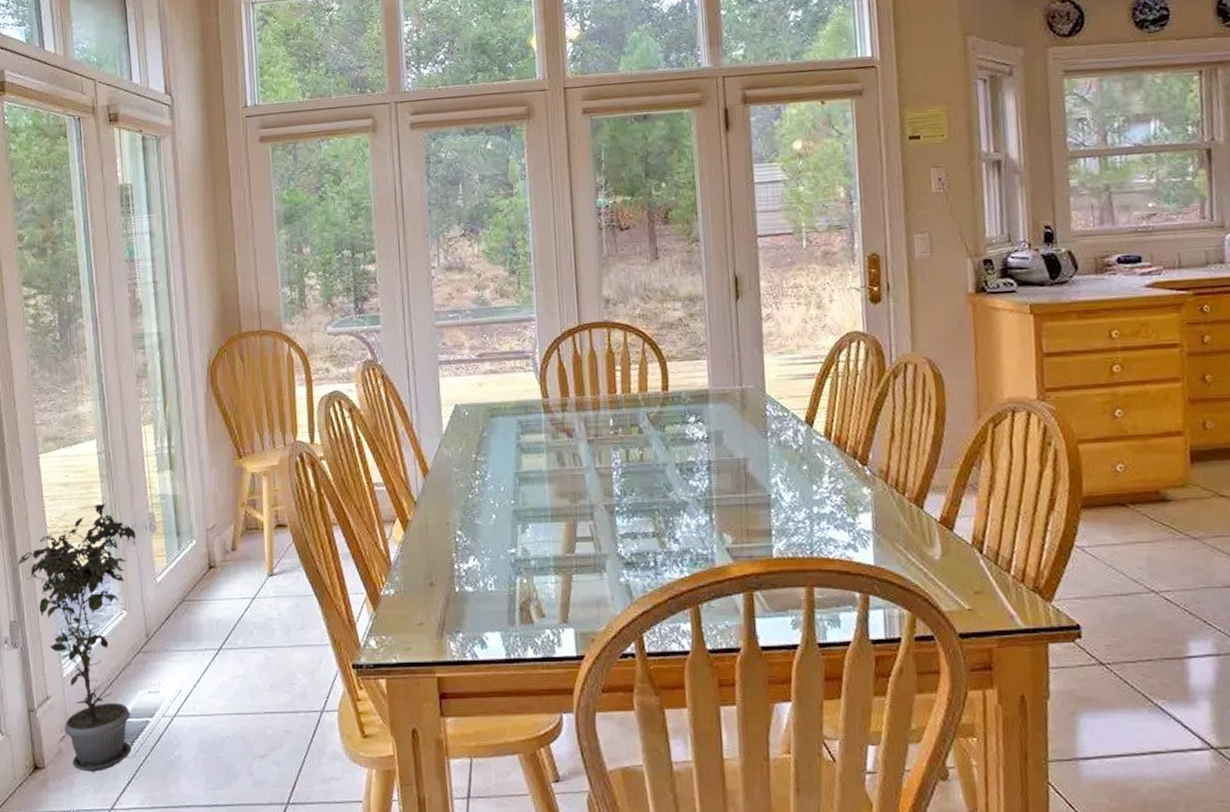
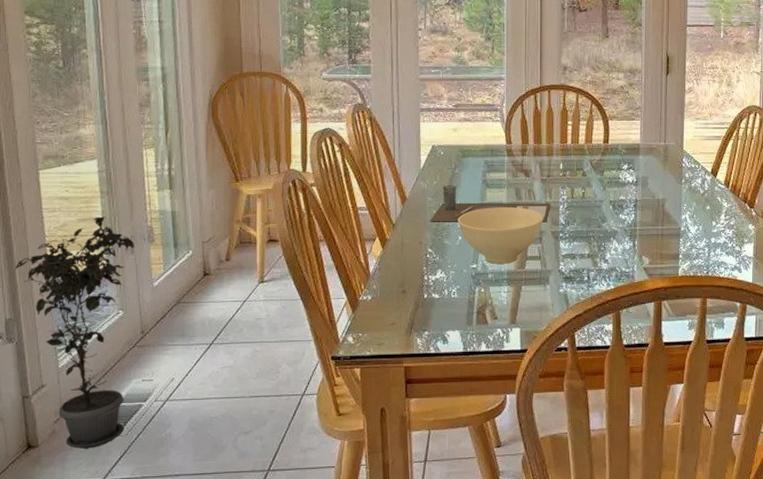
place setting: none [457,452,601,498] -> present [430,185,550,222]
bowl: none [490,476,595,548] -> present [458,207,544,264]

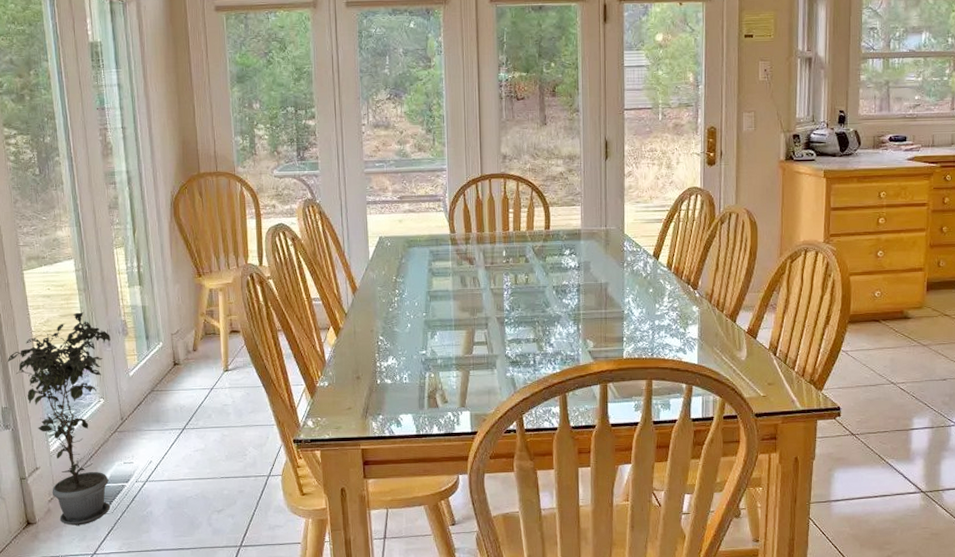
place setting: present [430,185,550,222] -> none [380,275,495,311]
bowl: present [458,207,544,264] -> none [406,294,489,350]

